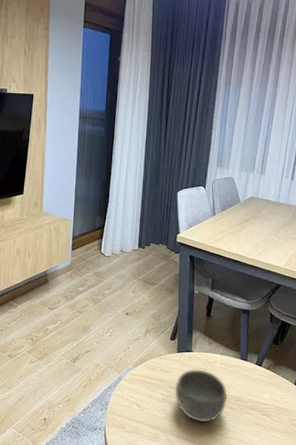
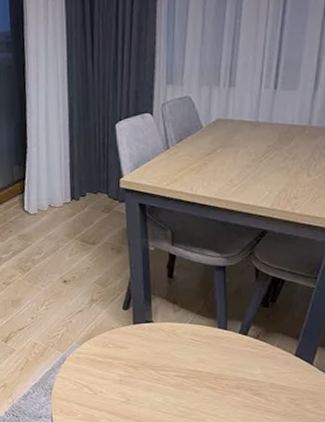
bowl: present [174,369,228,423] -> none [134,343,205,406]

